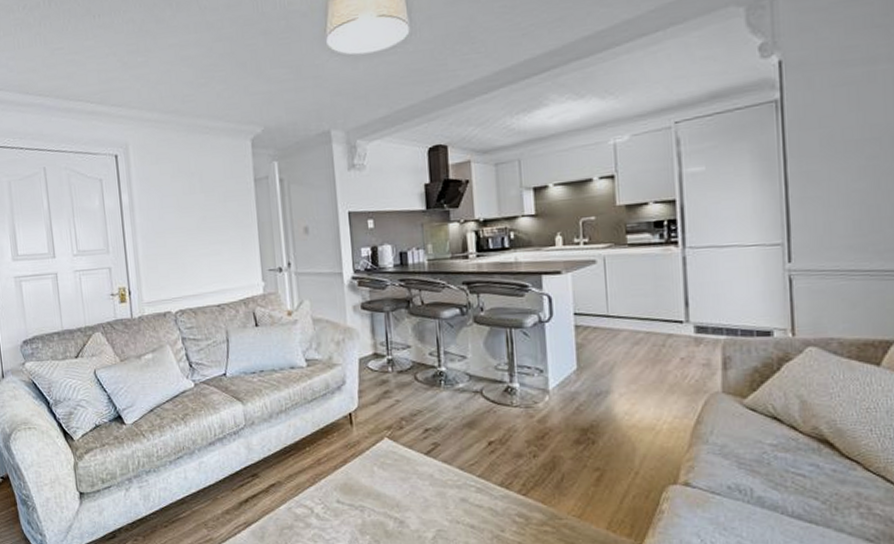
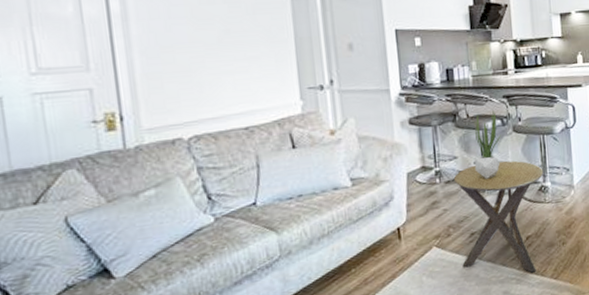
side table: none [406,354,511,483] -> present [453,160,544,273]
potted plant: none [430,298,460,373] -> present [474,110,501,179]

